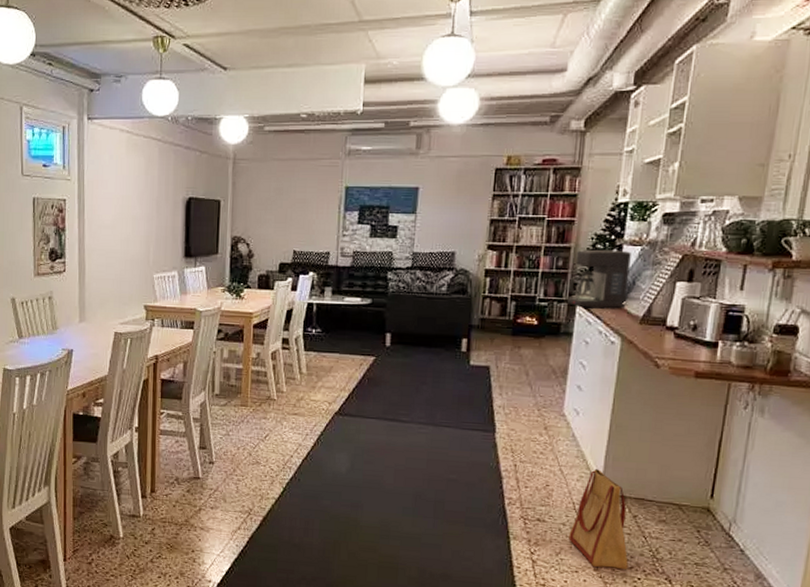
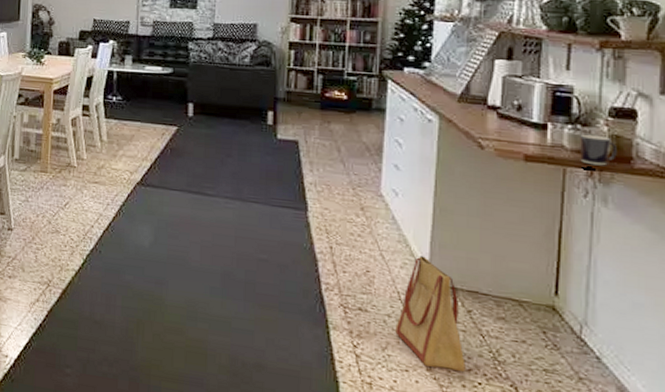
coffee maker: present [566,249,631,309] -> none [377,24,443,86]
mug: none [744,350,778,380] -> present [580,134,617,166]

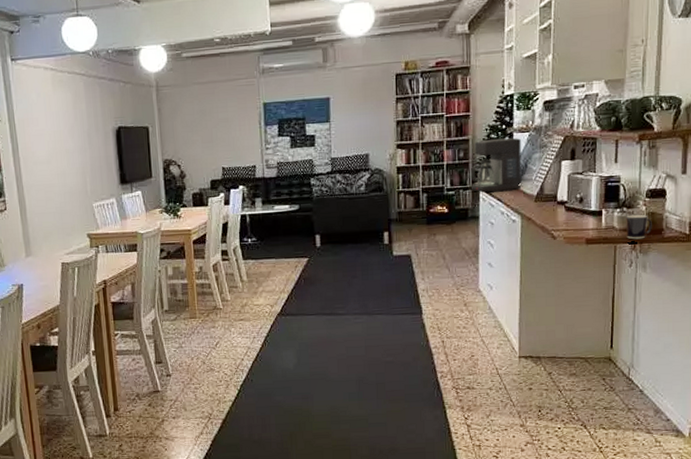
coffee maker: none [377,24,443,86] -> present [470,137,522,193]
shopping bag: present [395,256,466,372] -> none [496,336,549,424]

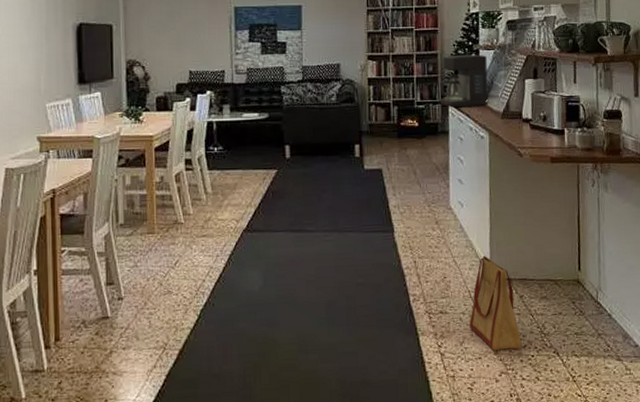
shopping bag: none [496,336,549,424] -> present [469,256,522,351]
mug: present [626,214,652,240] -> none [587,134,611,159]

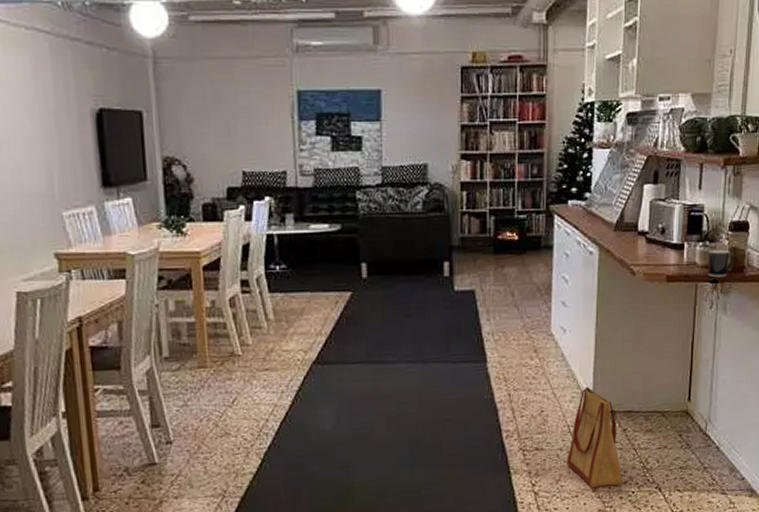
coffee maker: present [440,54,489,108] -> none [544,154,601,218]
mug: none [587,134,611,159] -> present [708,249,734,278]

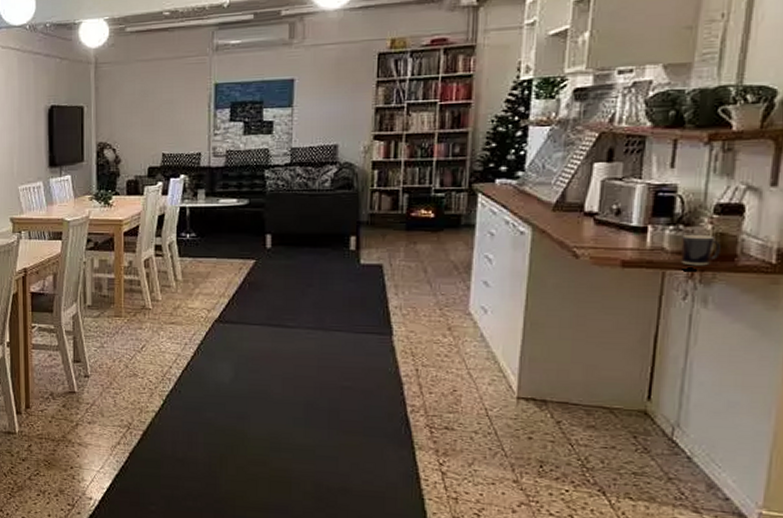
shopping bag: present [567,387,622,489] -> none [482,371,553,481]

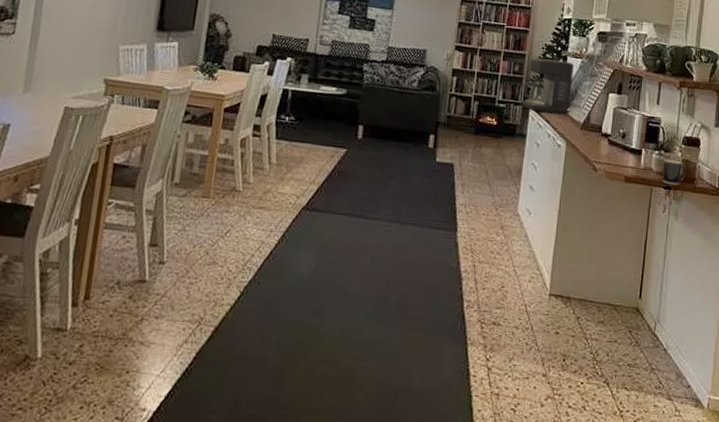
coffee maker: none [466,132,539,197] -> present [521,58,574,115]

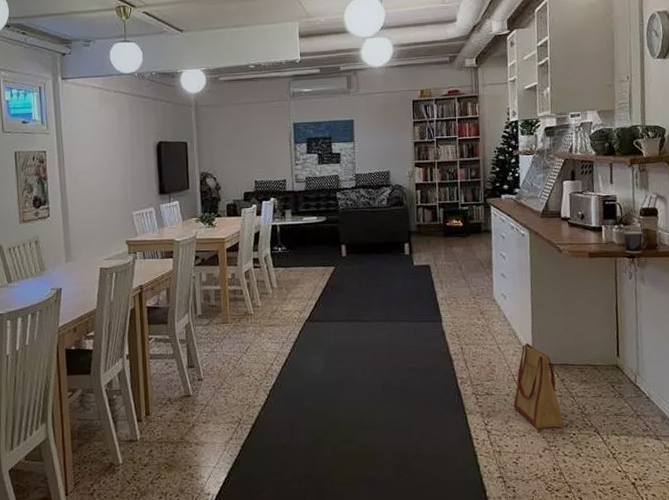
coffee maker: present [521,58,574,115] -> none [483,159,529,209]
shopping bag: none [521,270,573,375] -> present [513,343,564,430]

